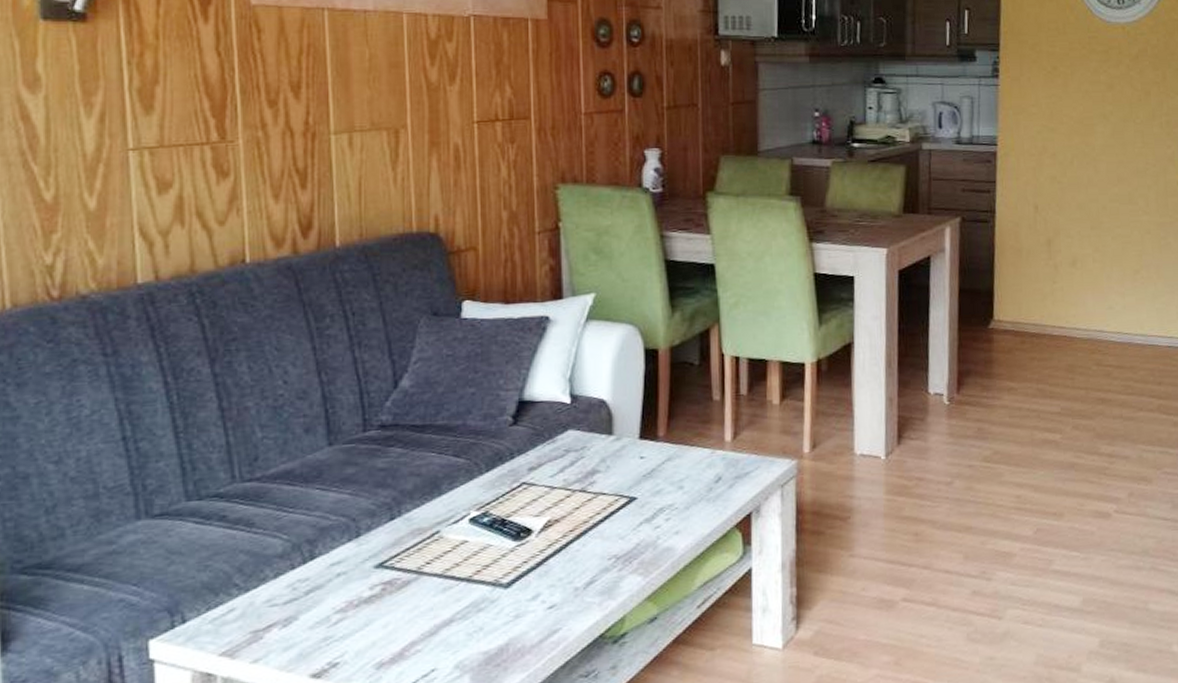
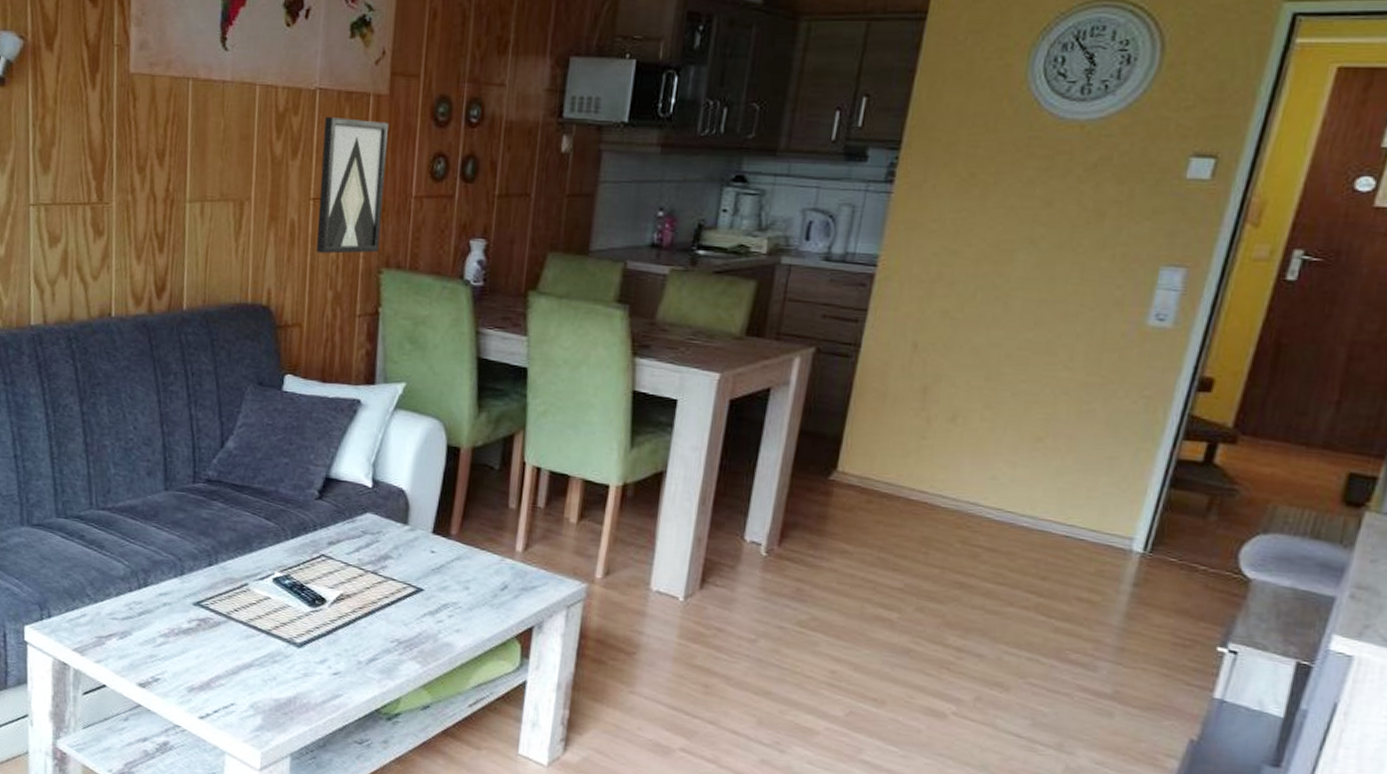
wall art: none [483,41,552,175] -> present [316,116,388,254]

